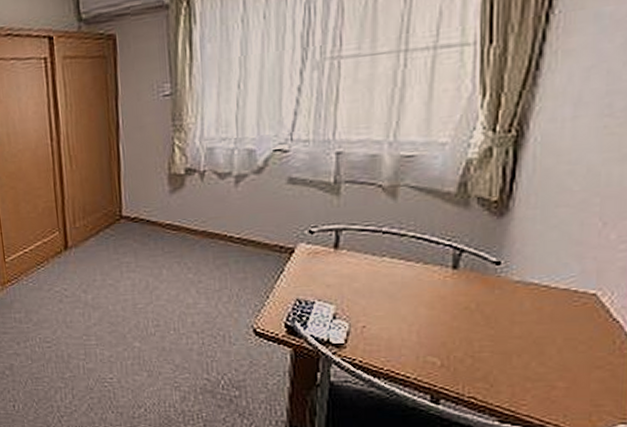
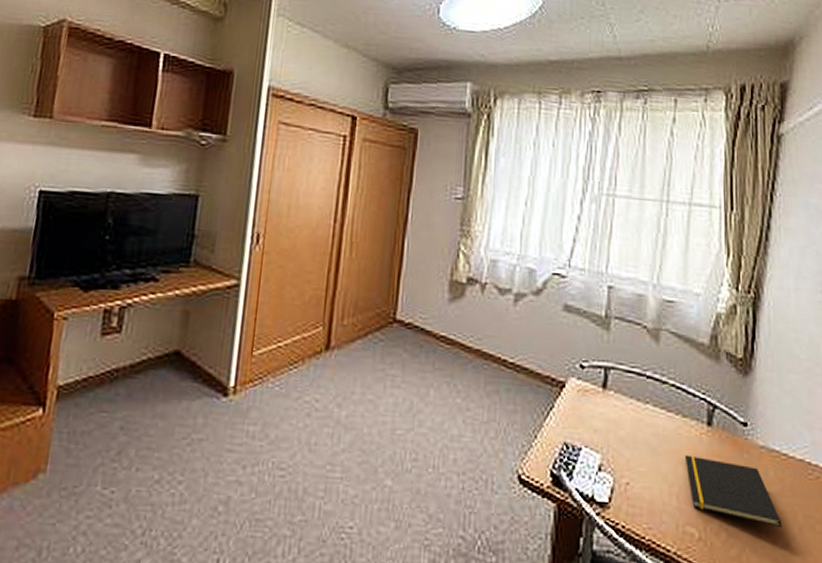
notepad: none [426,297,537,350] -> present [684,454,782,527]

